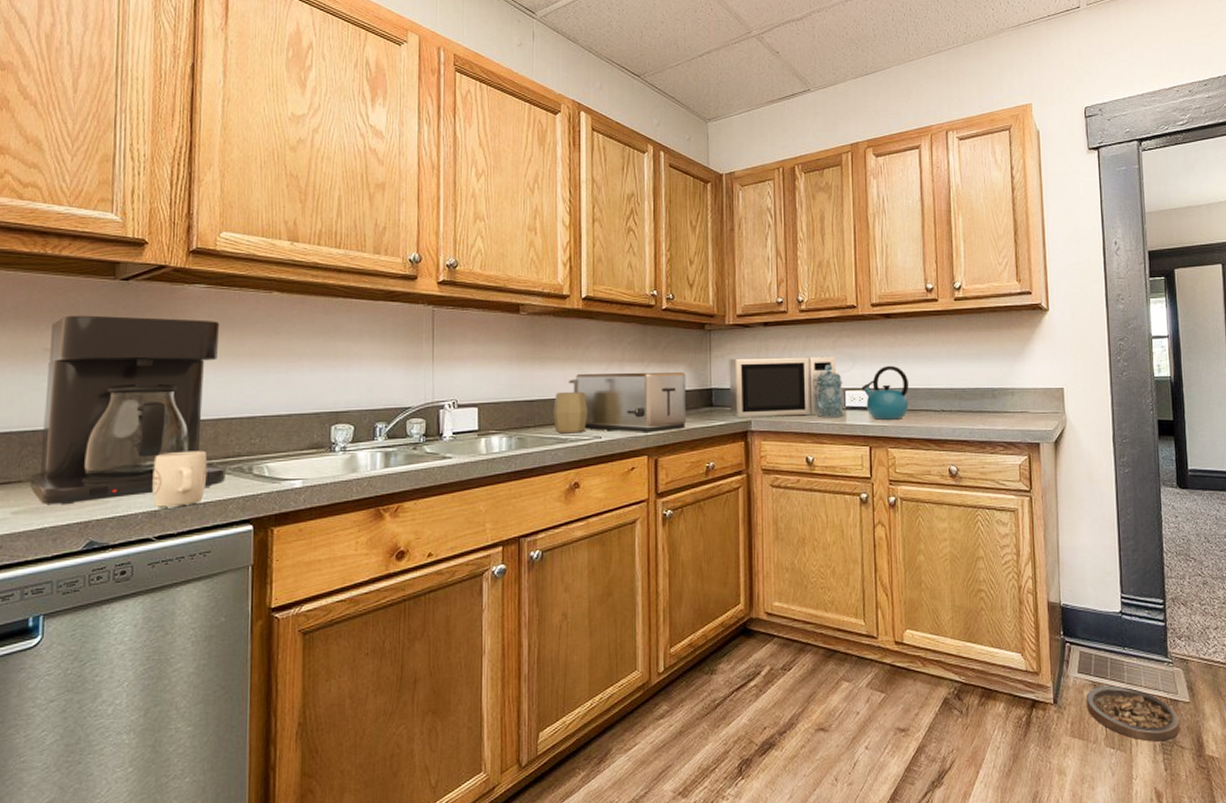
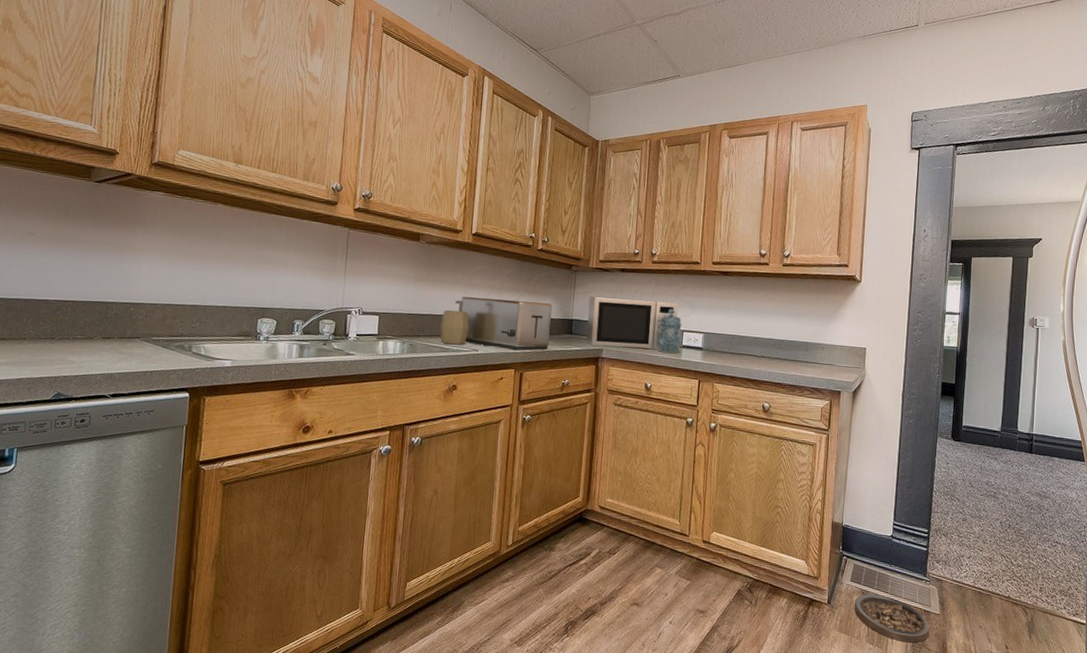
coffee maker: present [30,315,225,505] -> none [12,207,173,362]
mug: present [151,450,208,507] -> none [109,327,156,372]
kettle: present [861,365,909,420] -> none [697,314,737,360]

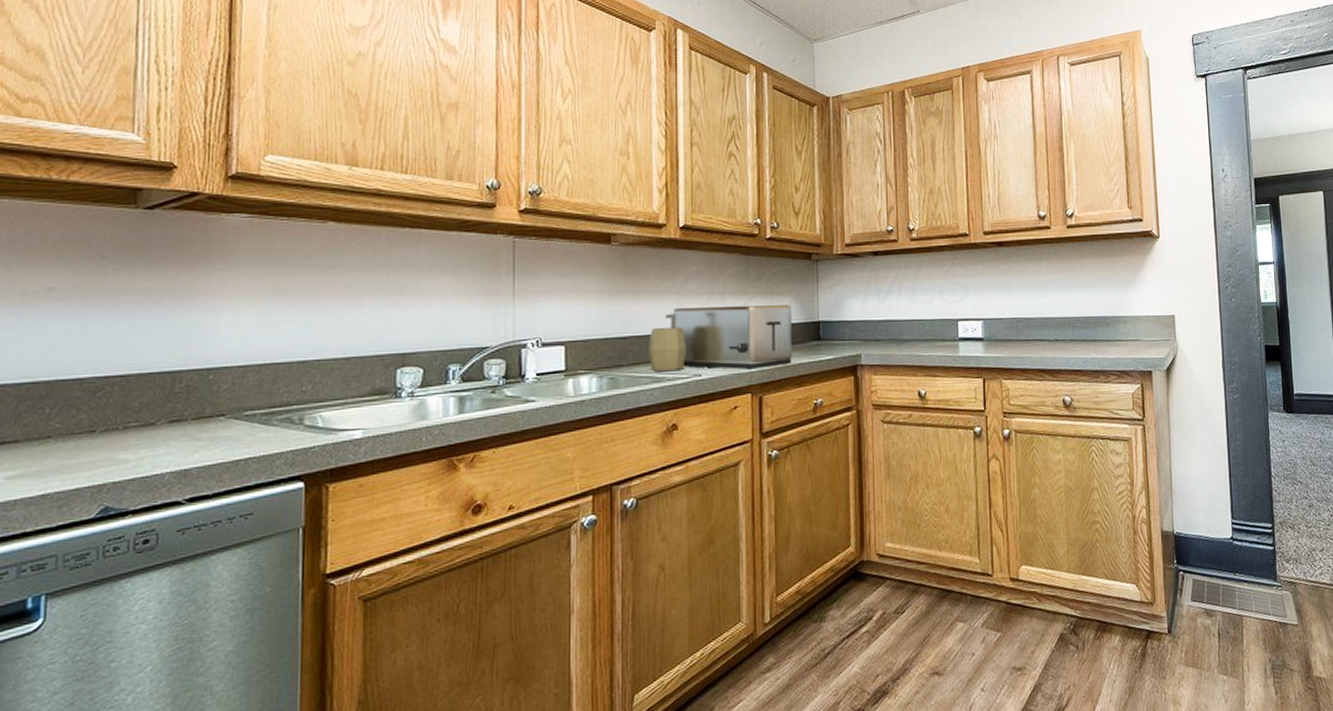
microwave: present [586,296,679,350] -> none [837,286,949,352]
canister: present [658,309,682,354] -> none [927,295,956,350]
pet bowl: present [855,593,930,643] -> none [1200,611,1290,666]

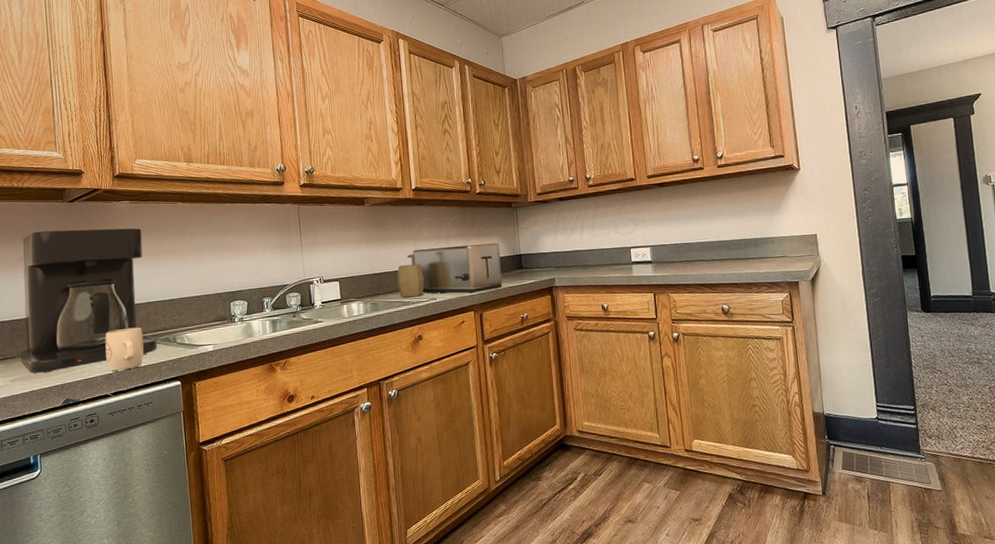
coffee maker: none [29,249,271,467] -> present [20,228,157,373]
mug: none [181,400,250,466] -> present [104,327,144,371]

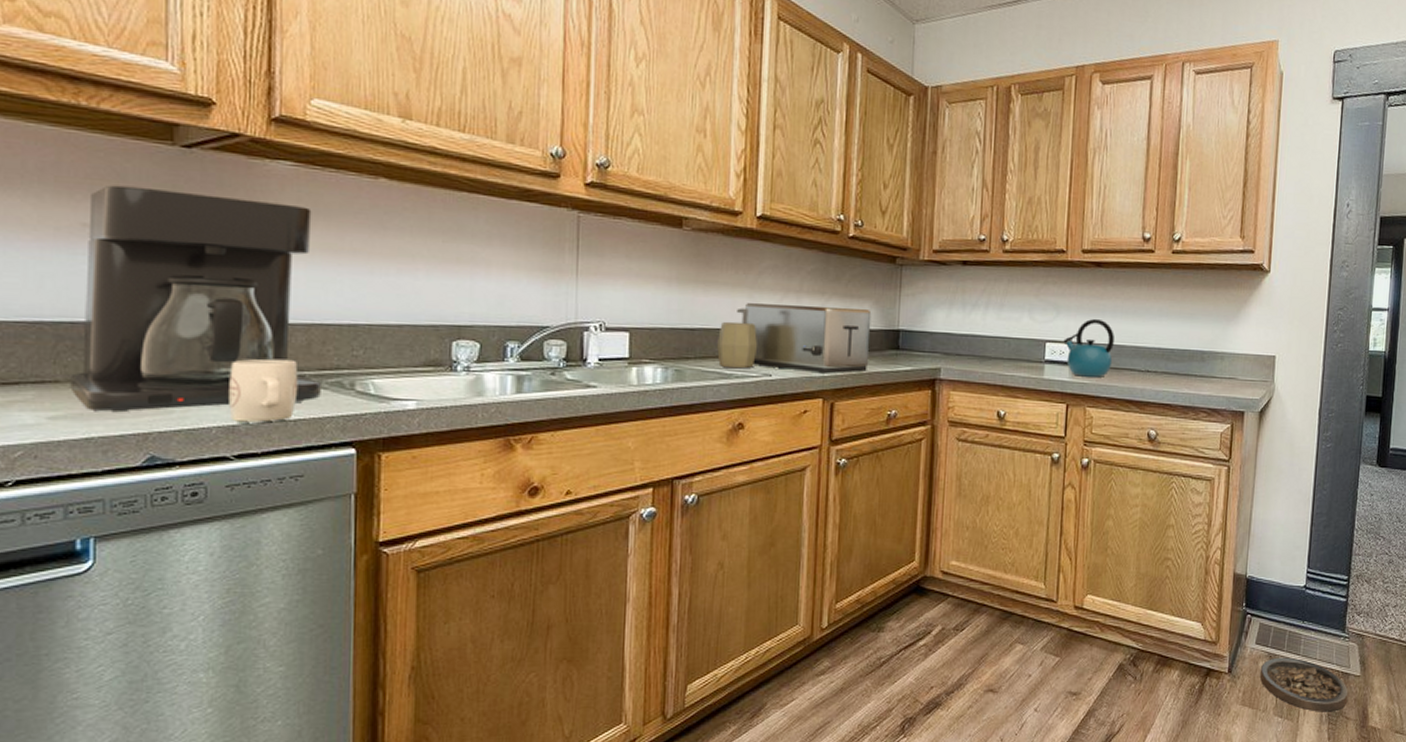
kettle: none [644,225,685,271] -> present [1063,318,1114,377]
pet bowl: none [851,478,935,524] -> present [1260,657,1349,712]

